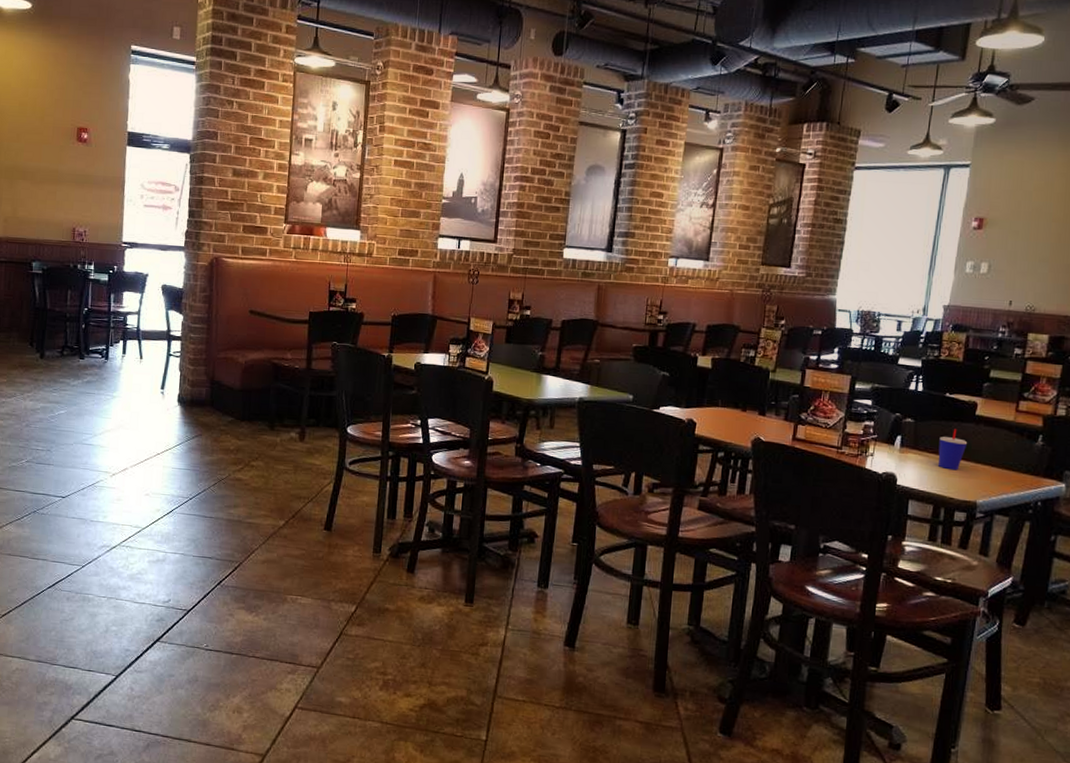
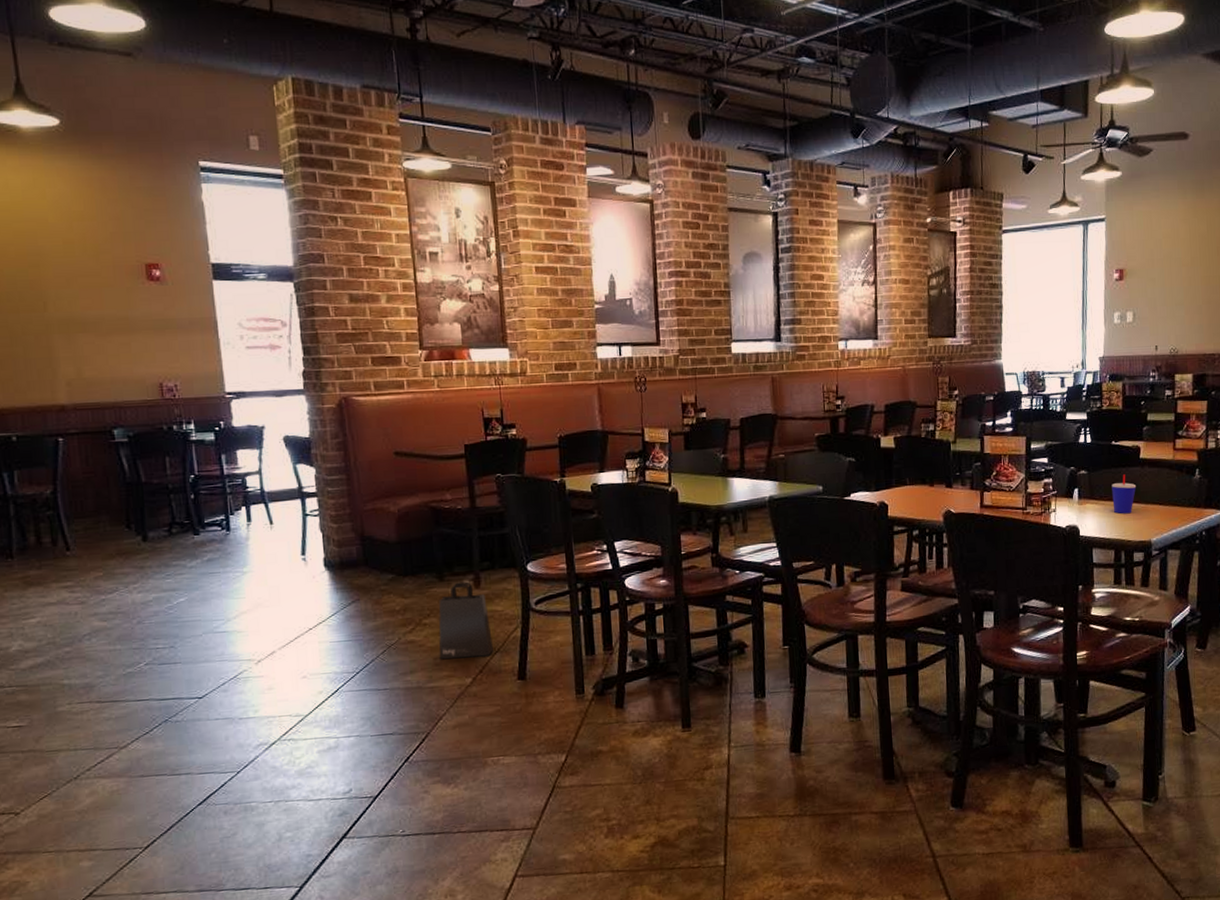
shopping bag: none [260,433,308,504] -> present [438,581,493,660]

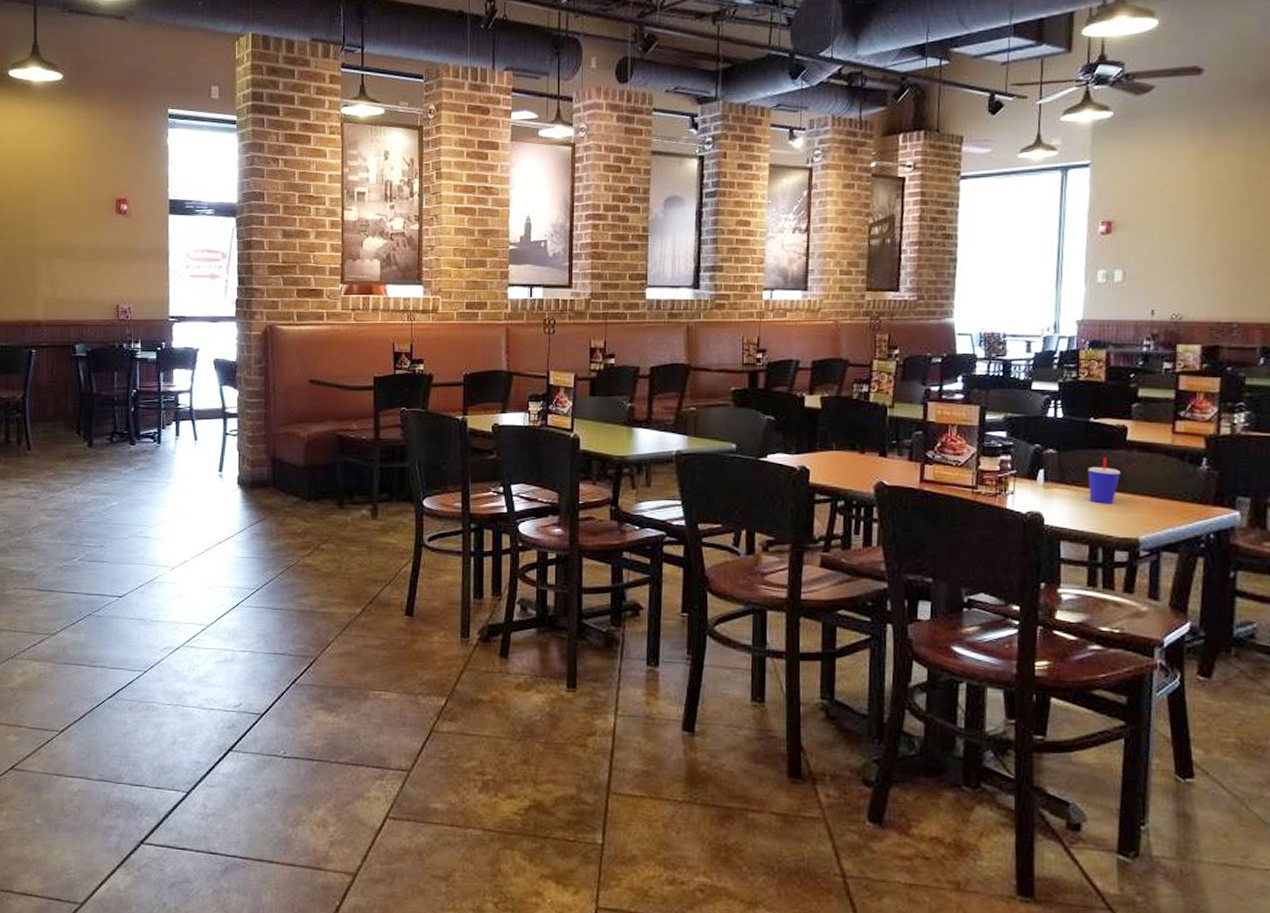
shopping bag: present [438,581,493,660] -> none [333,511,384,588]

